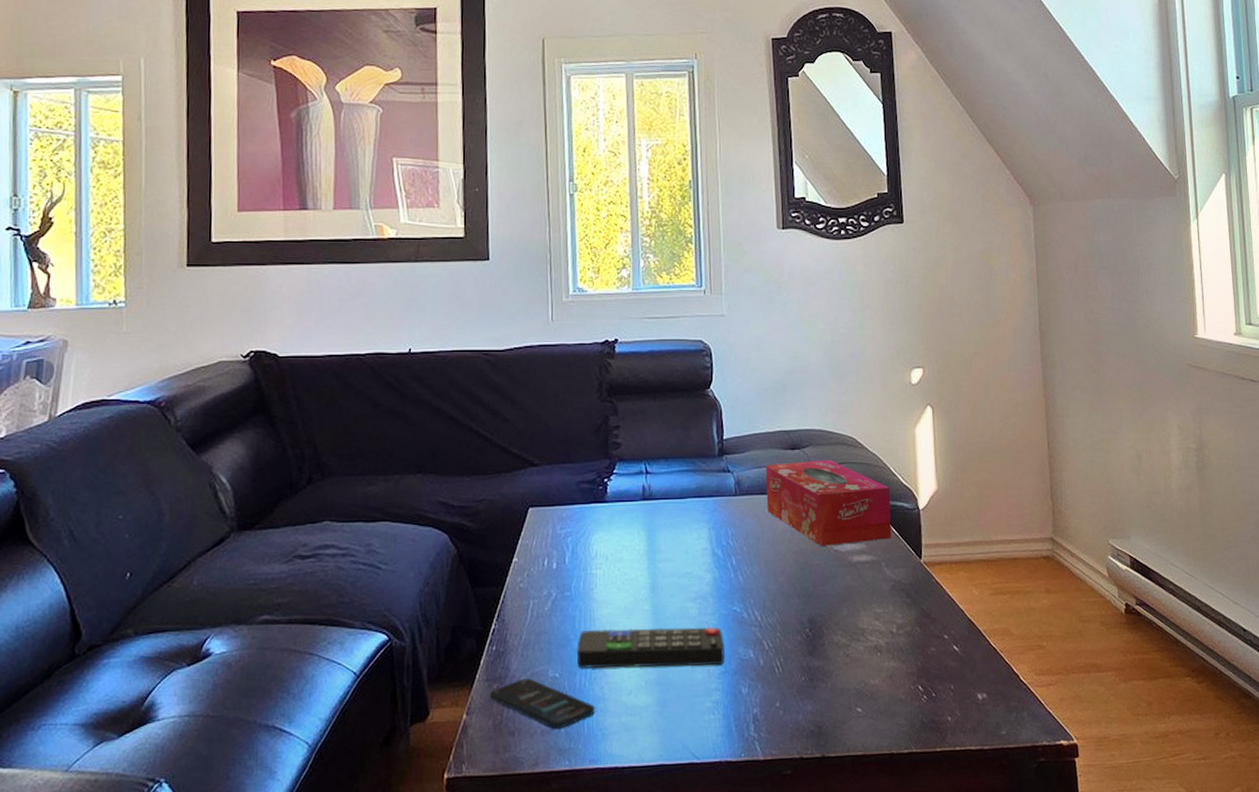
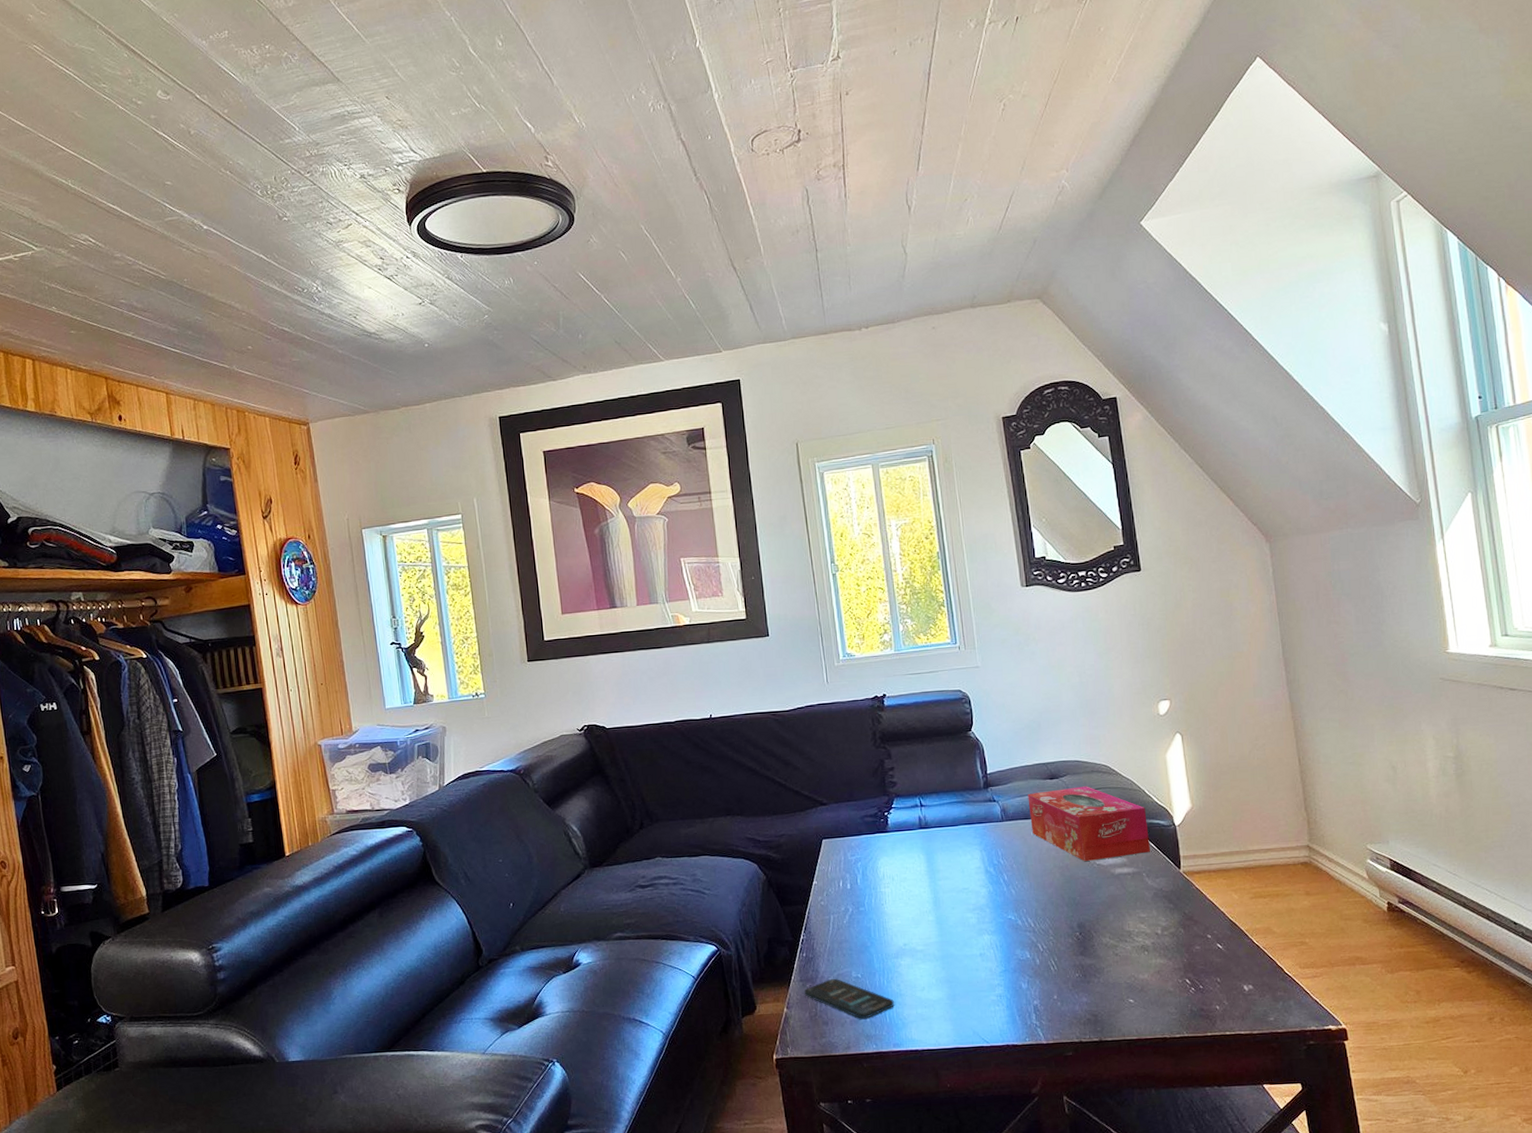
remote control: present [576,626,725,668] -> none [874,933,1004,970]

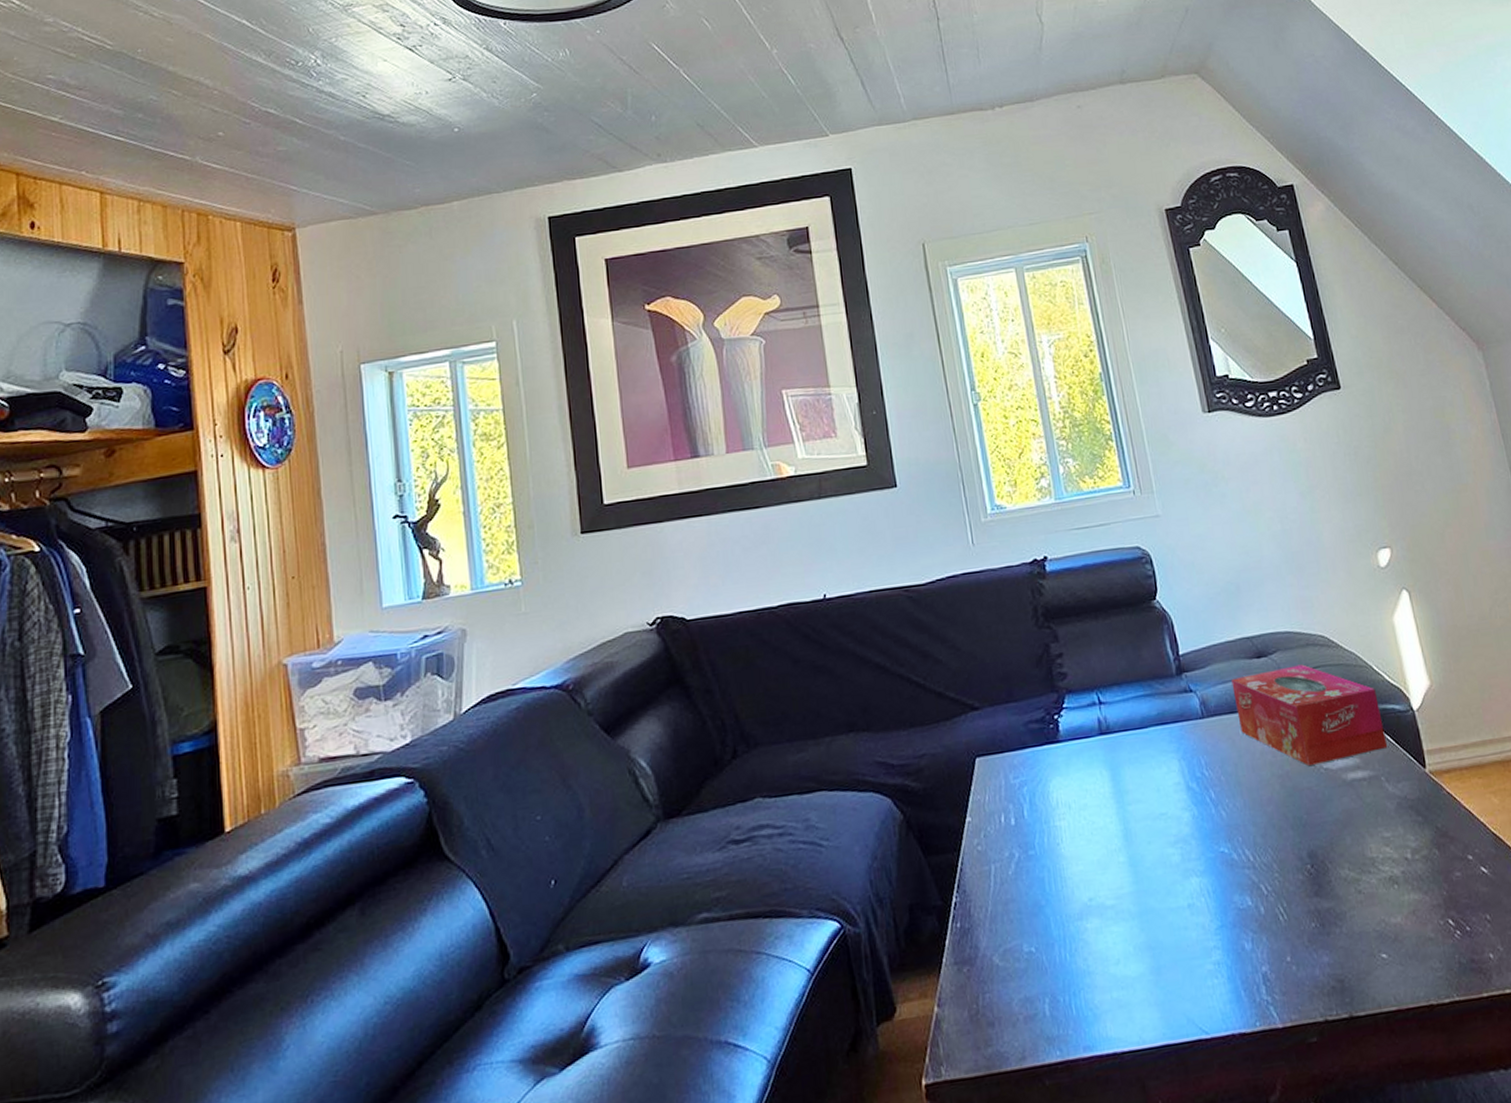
smartphone: present [804,979,894,1019] -> none [959,957,1081,1014]

